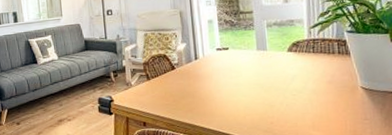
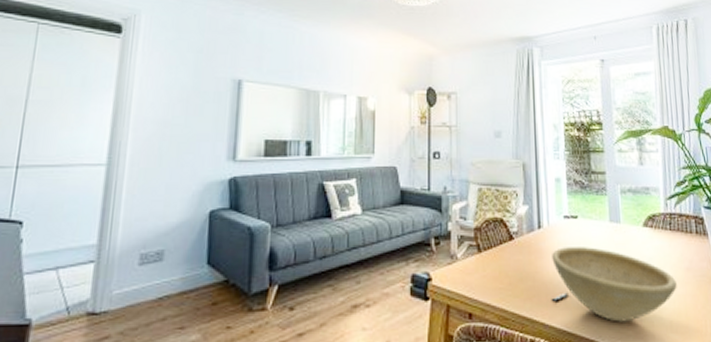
bowl: none [207,70,319,125] -> present [552,247,677,322]

